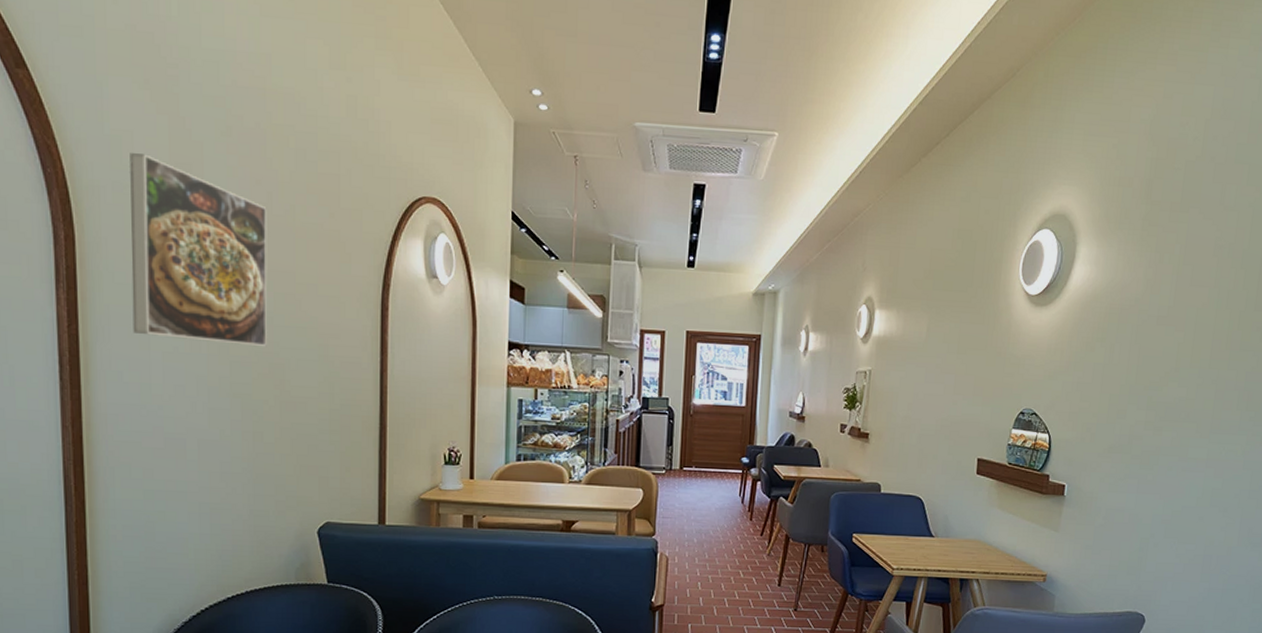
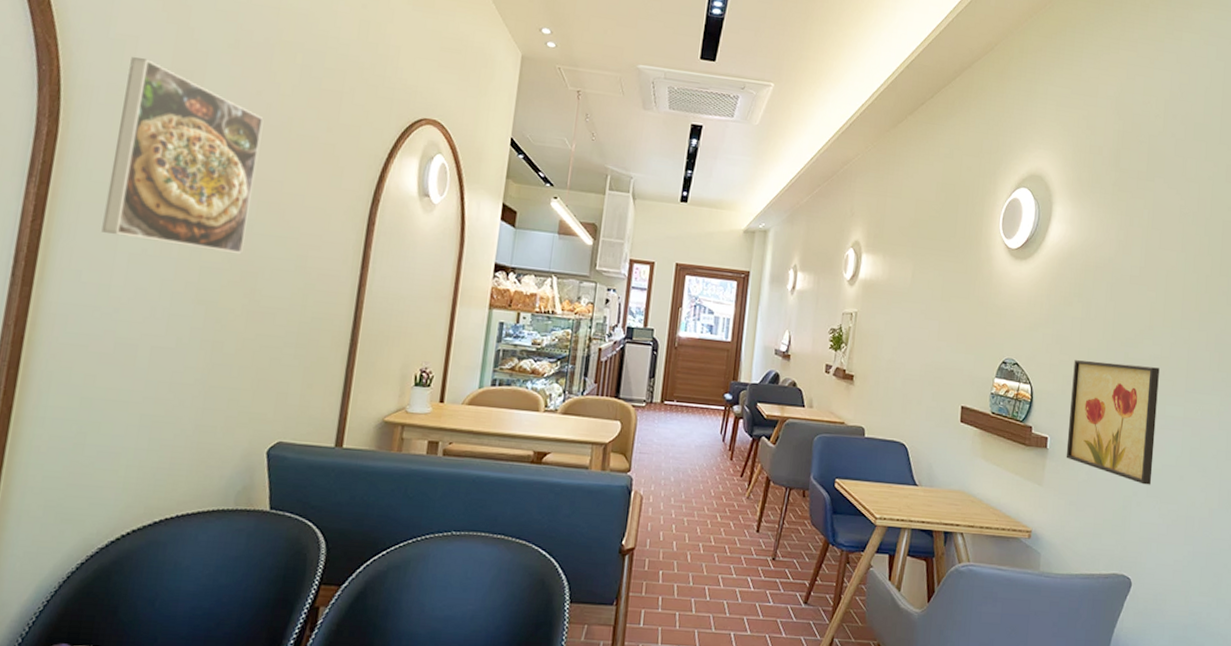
wall art: none [1083,406,1184,527] -> present [1066,360,1160,485]

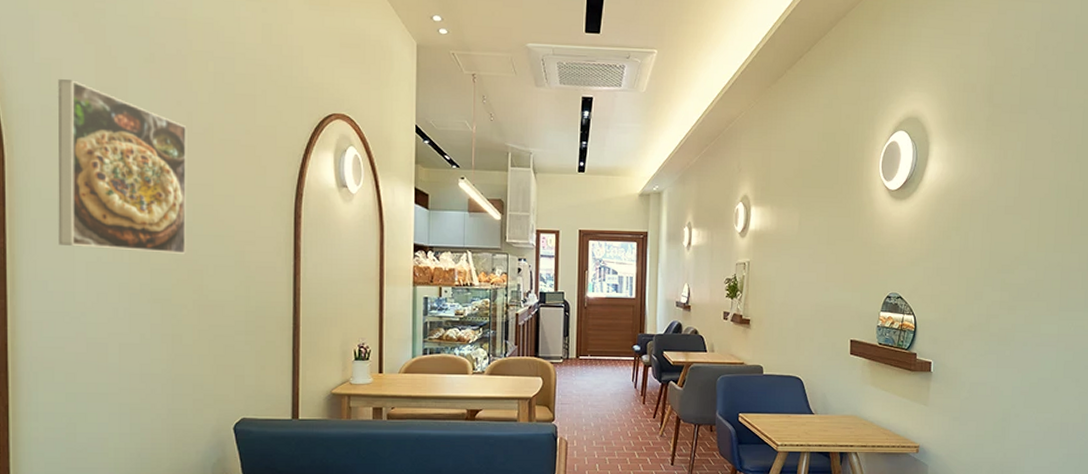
wall art: present [1066,360,1160,485] -> none [948,288,1034,398]

